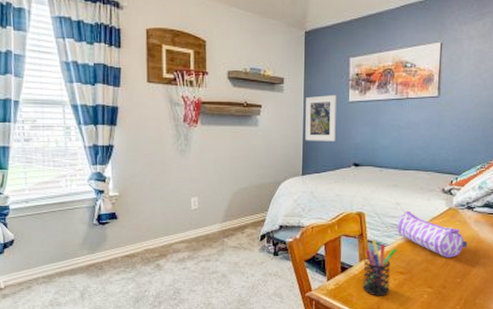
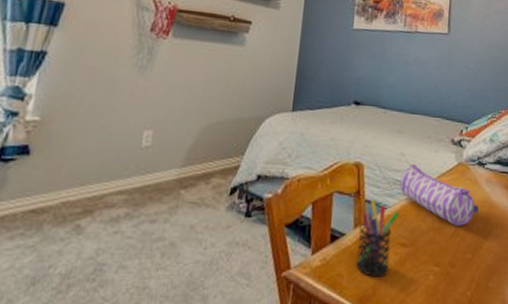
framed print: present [305,94,337,141] -> none [300,18,340,73]

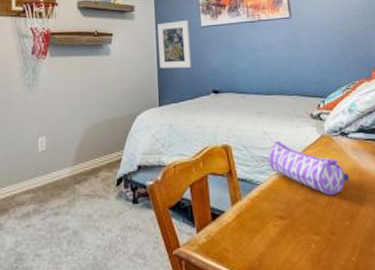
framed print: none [300,18,340,73] -> present [156,19,191,69]
pen holder: present [355,199,400,277] -> none [236,177,273,250]

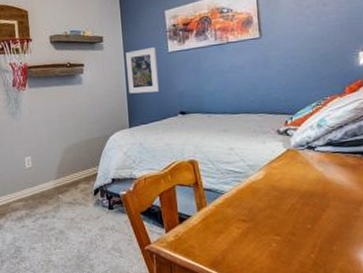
pencil case: present [267,140,349,195] -> none [232,155,313,202]

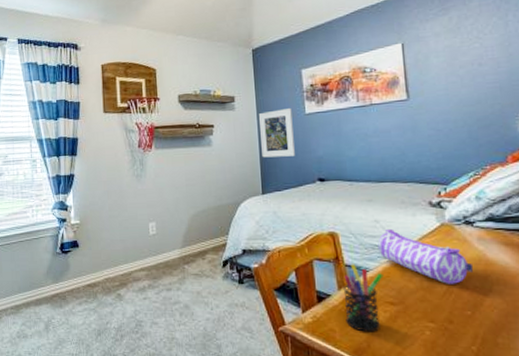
pen holder: none [202,188,237,247] -> present [343,264,383,332]
pencil case: none [232,155,313,202] -> present [378,228,473,284]

